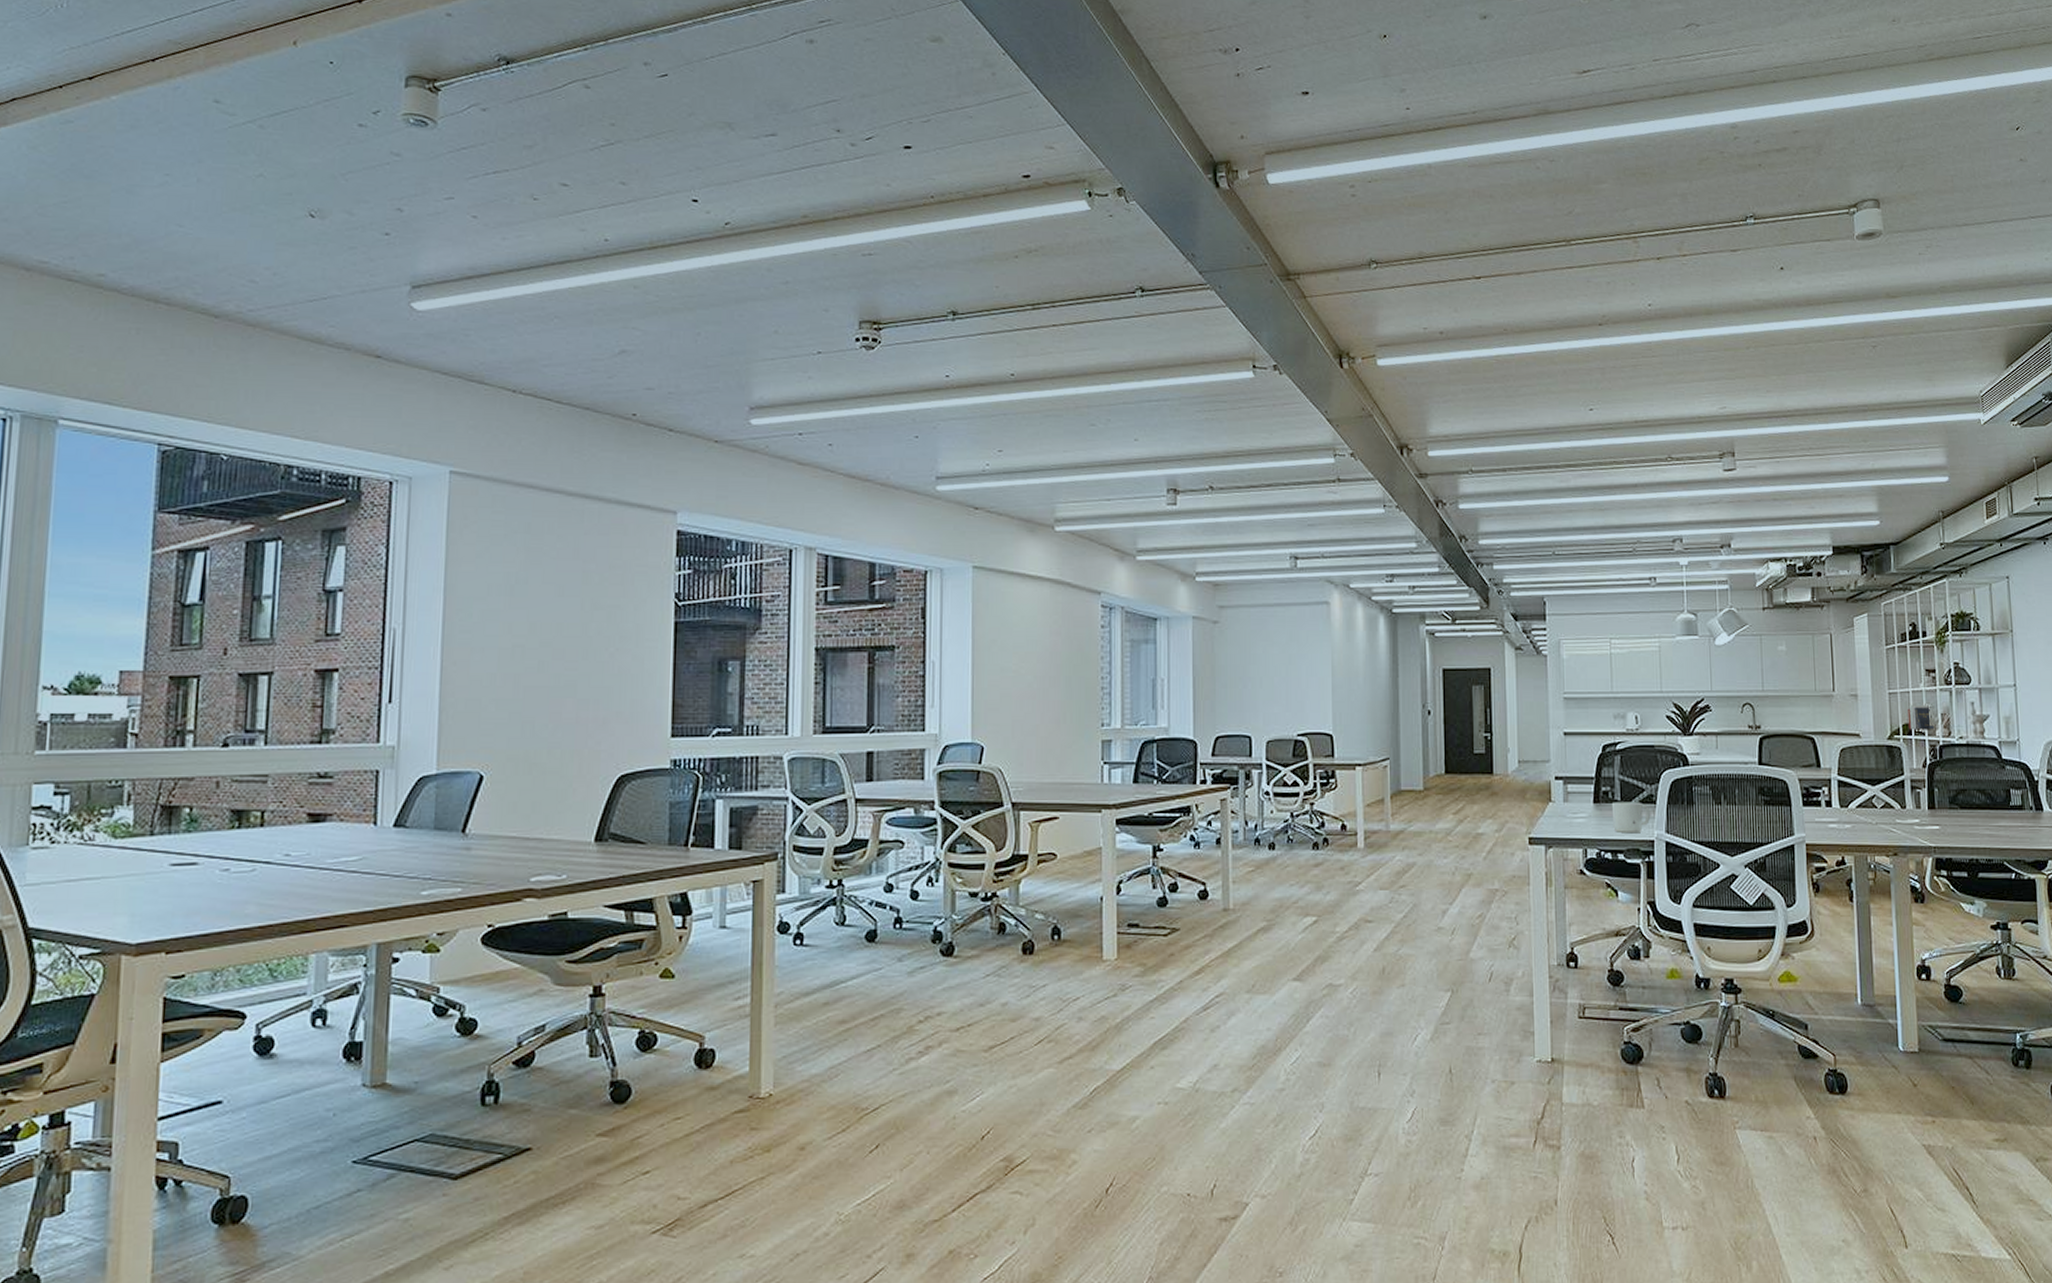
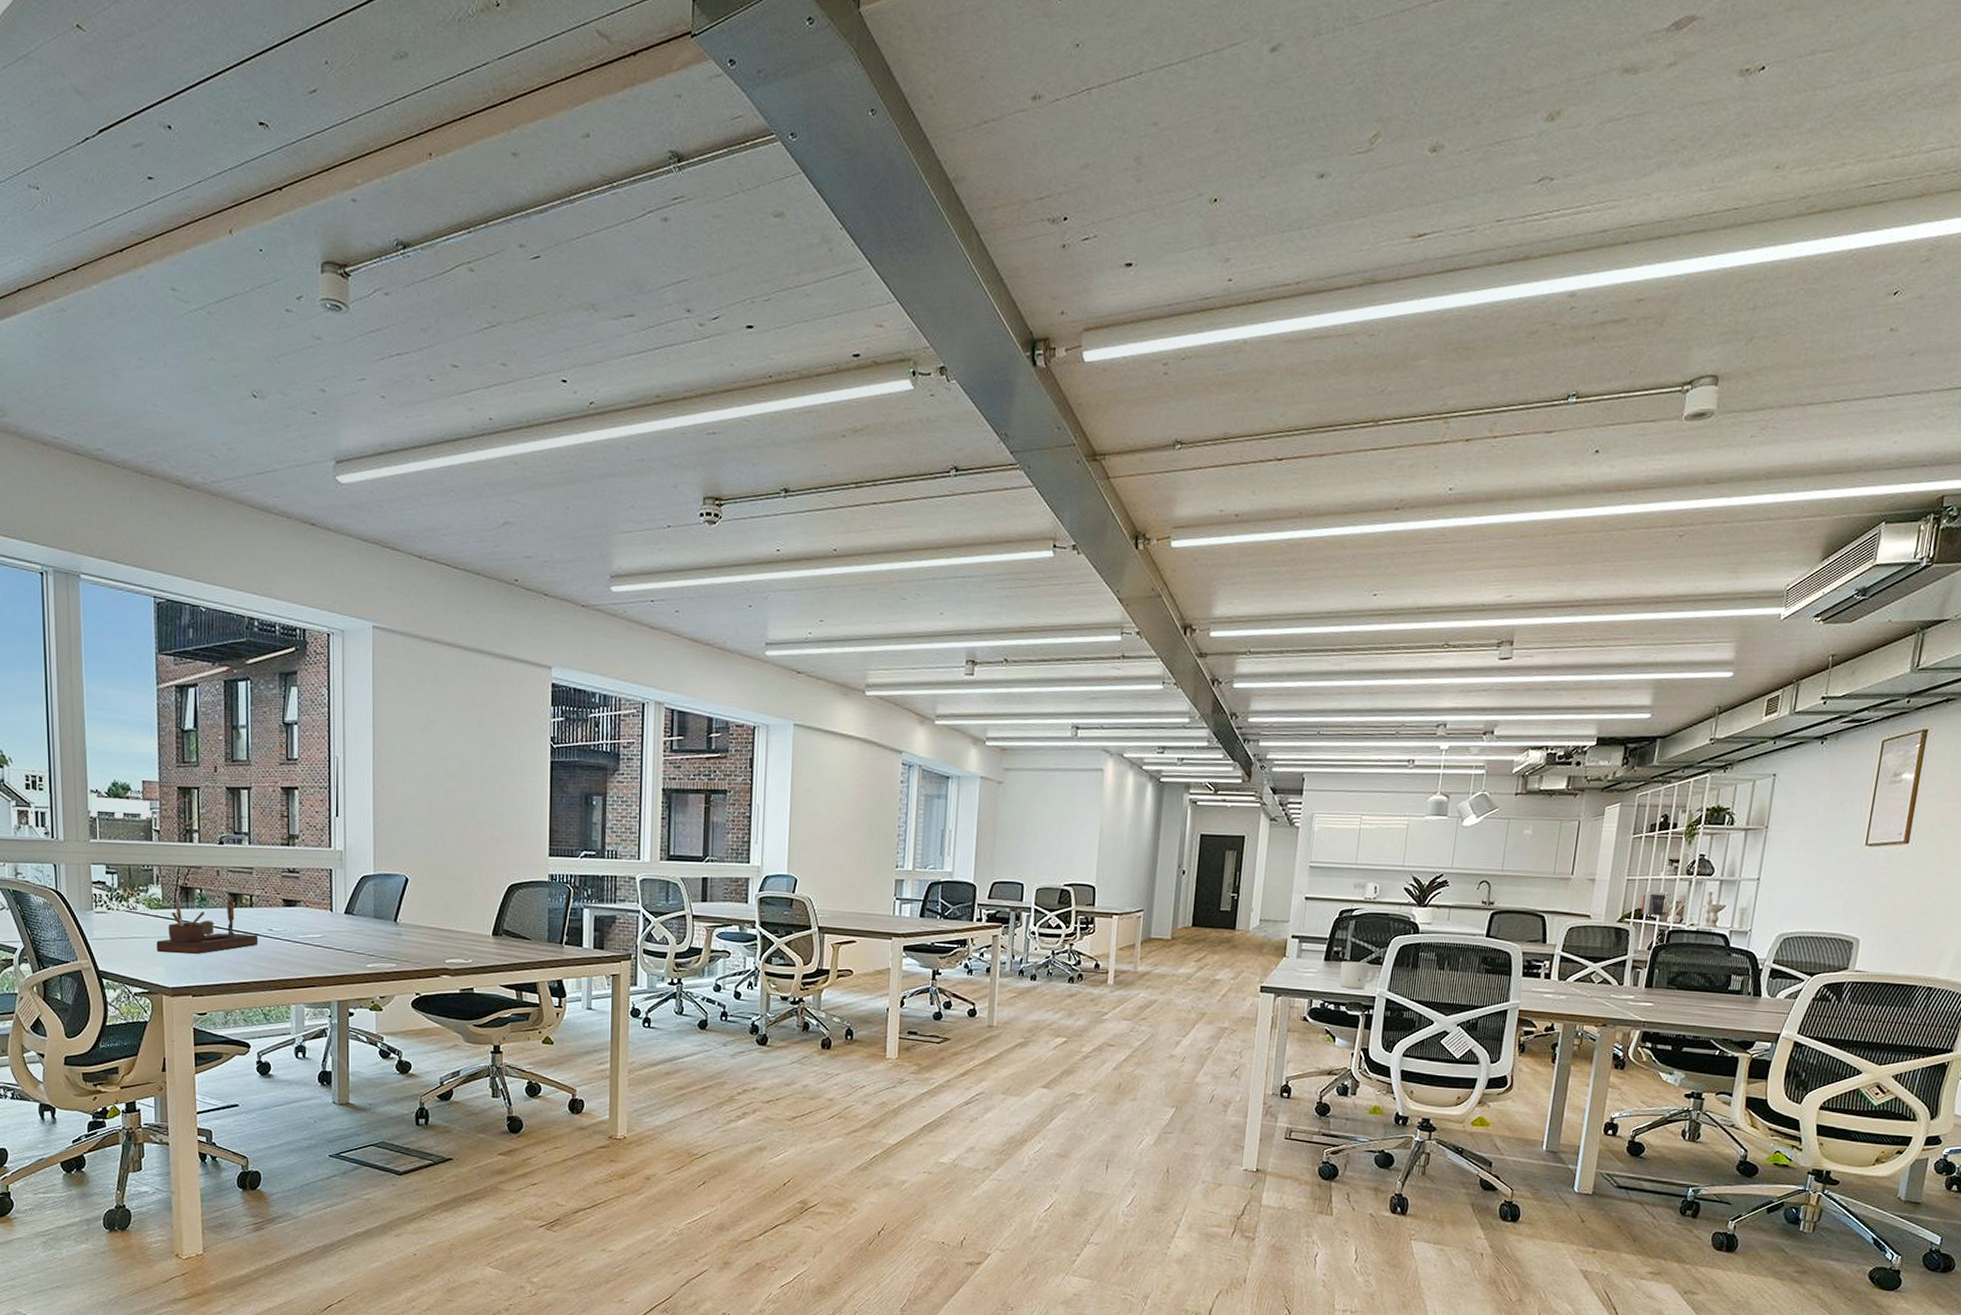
desk organizer: none [118,815,269,897] -> present [156,897,259,954]

